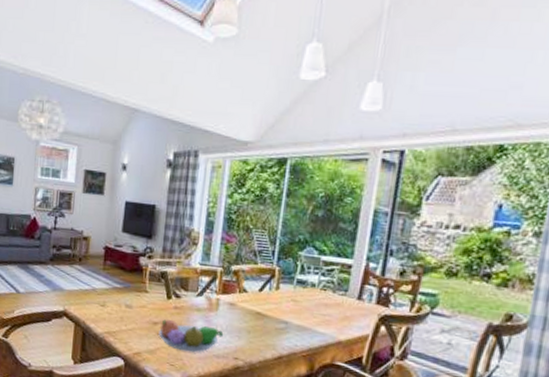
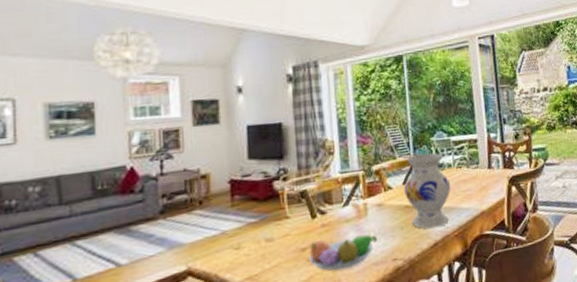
vase: none [258,265,311,343] -> present [404,153,451,229]

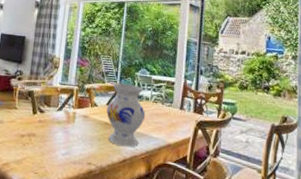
fruit bowl: present [309,234,378,271] -> none [25,132,79,160]

